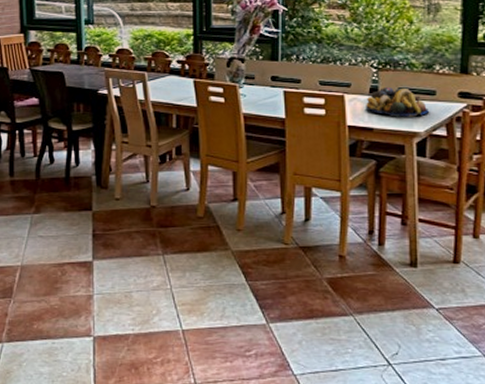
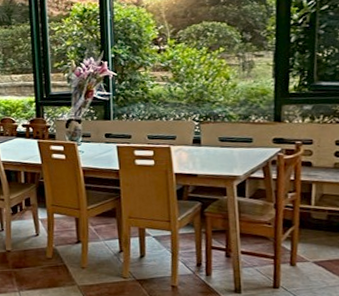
fruit bowl: present [366,86,429,117] -> none [190,137,247,164]

